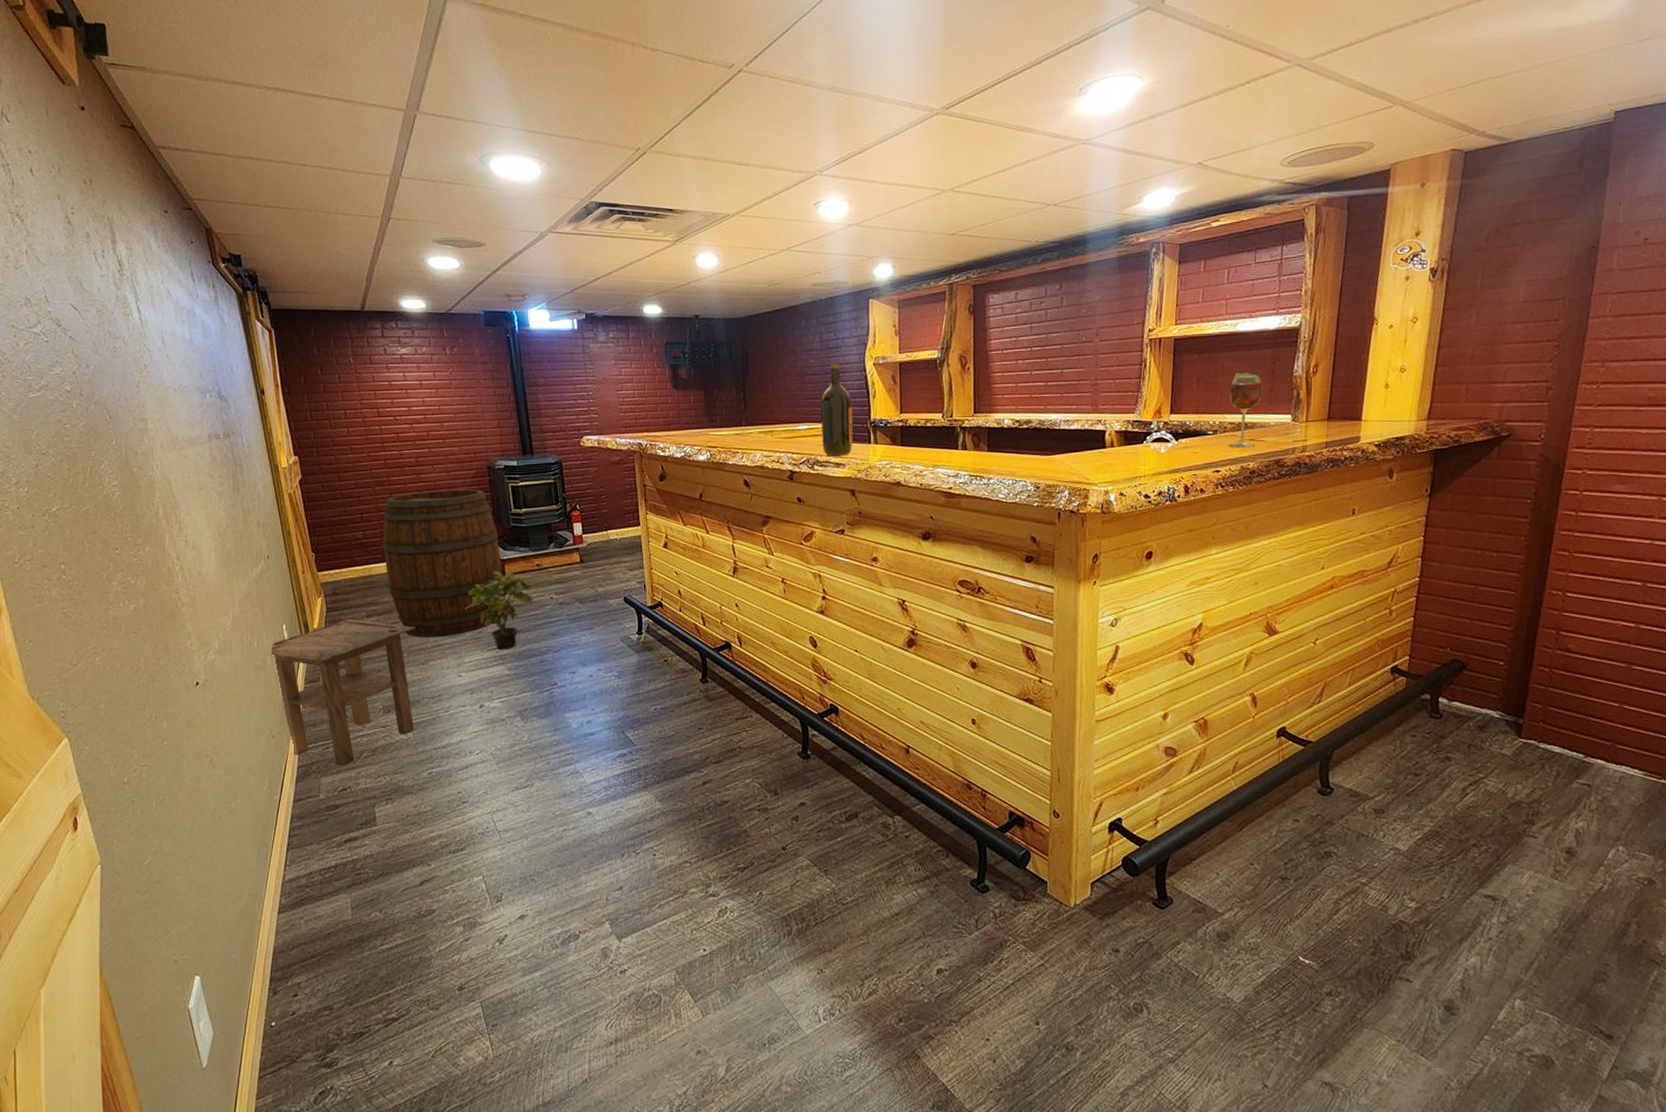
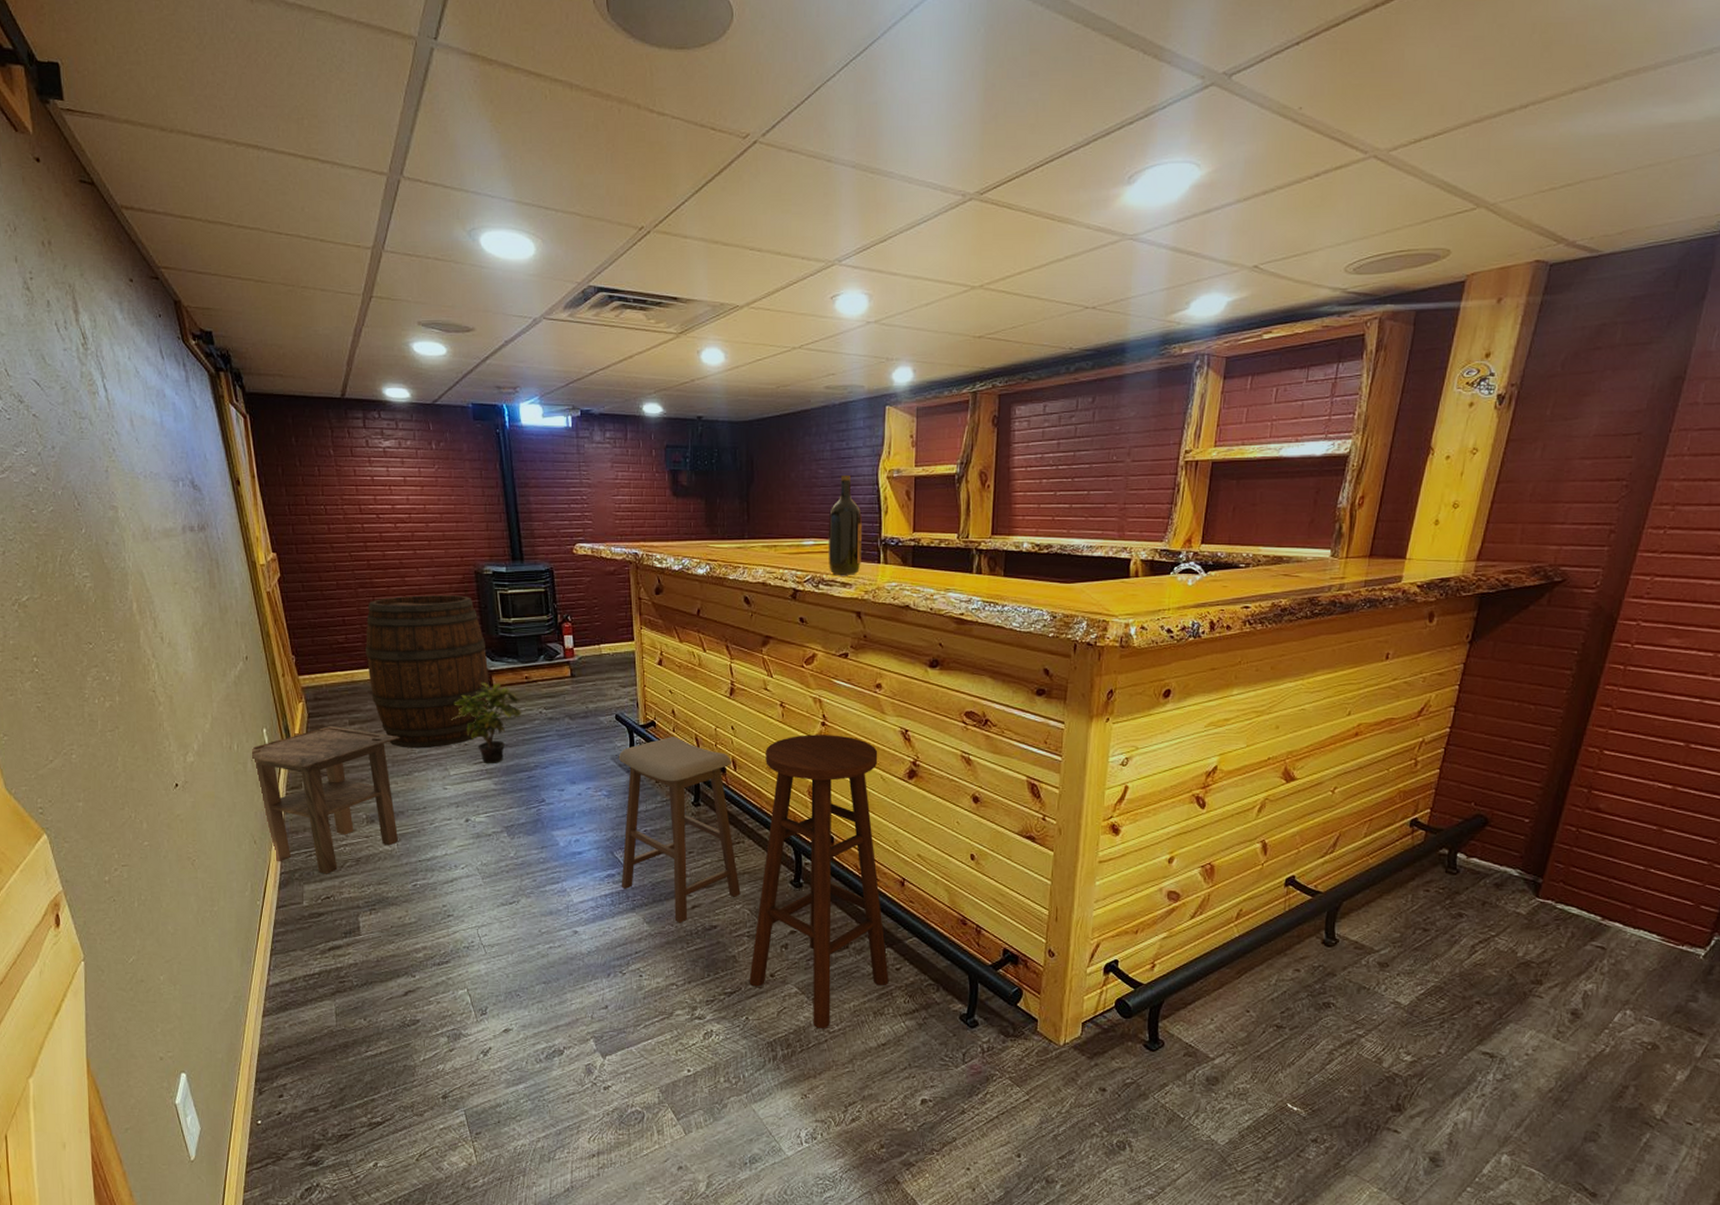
bar stool: none [627,616,750,800] -> present [618,737,741,923]
bar stool: none [761,608,899,901] -> present [749,734,889,1029]
wineglass: present [1228,372,1263,448] -> none [1260,502,1303,583]

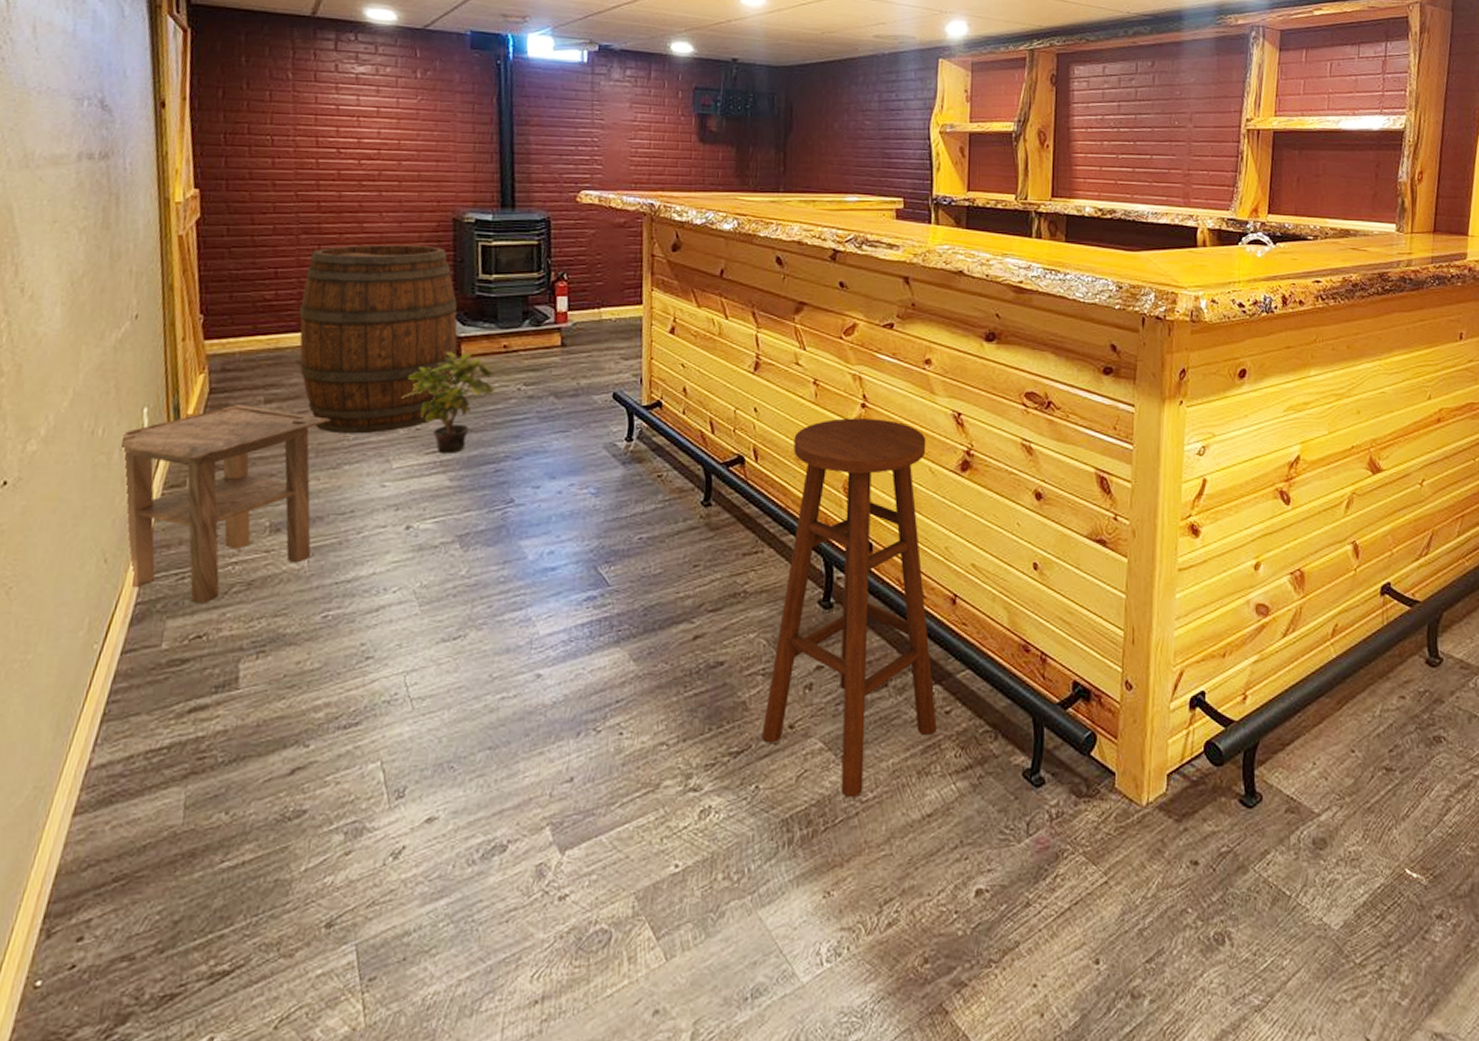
bar stool: present [618,737,741,923] -> none [603,420,757,660]
wine bottle: present [828,476,863,575] -> none [873,128,913,236]

